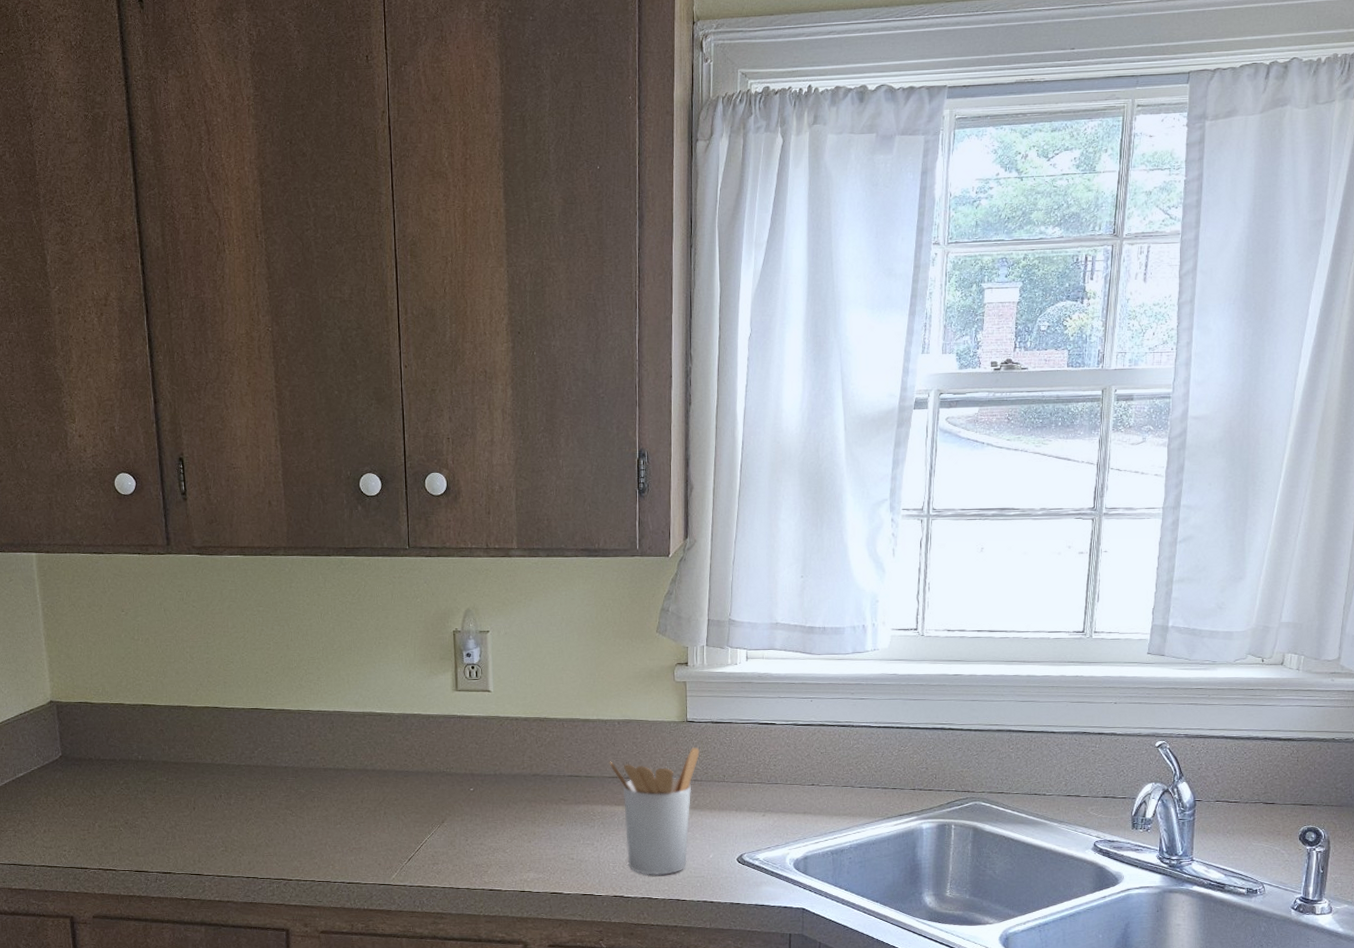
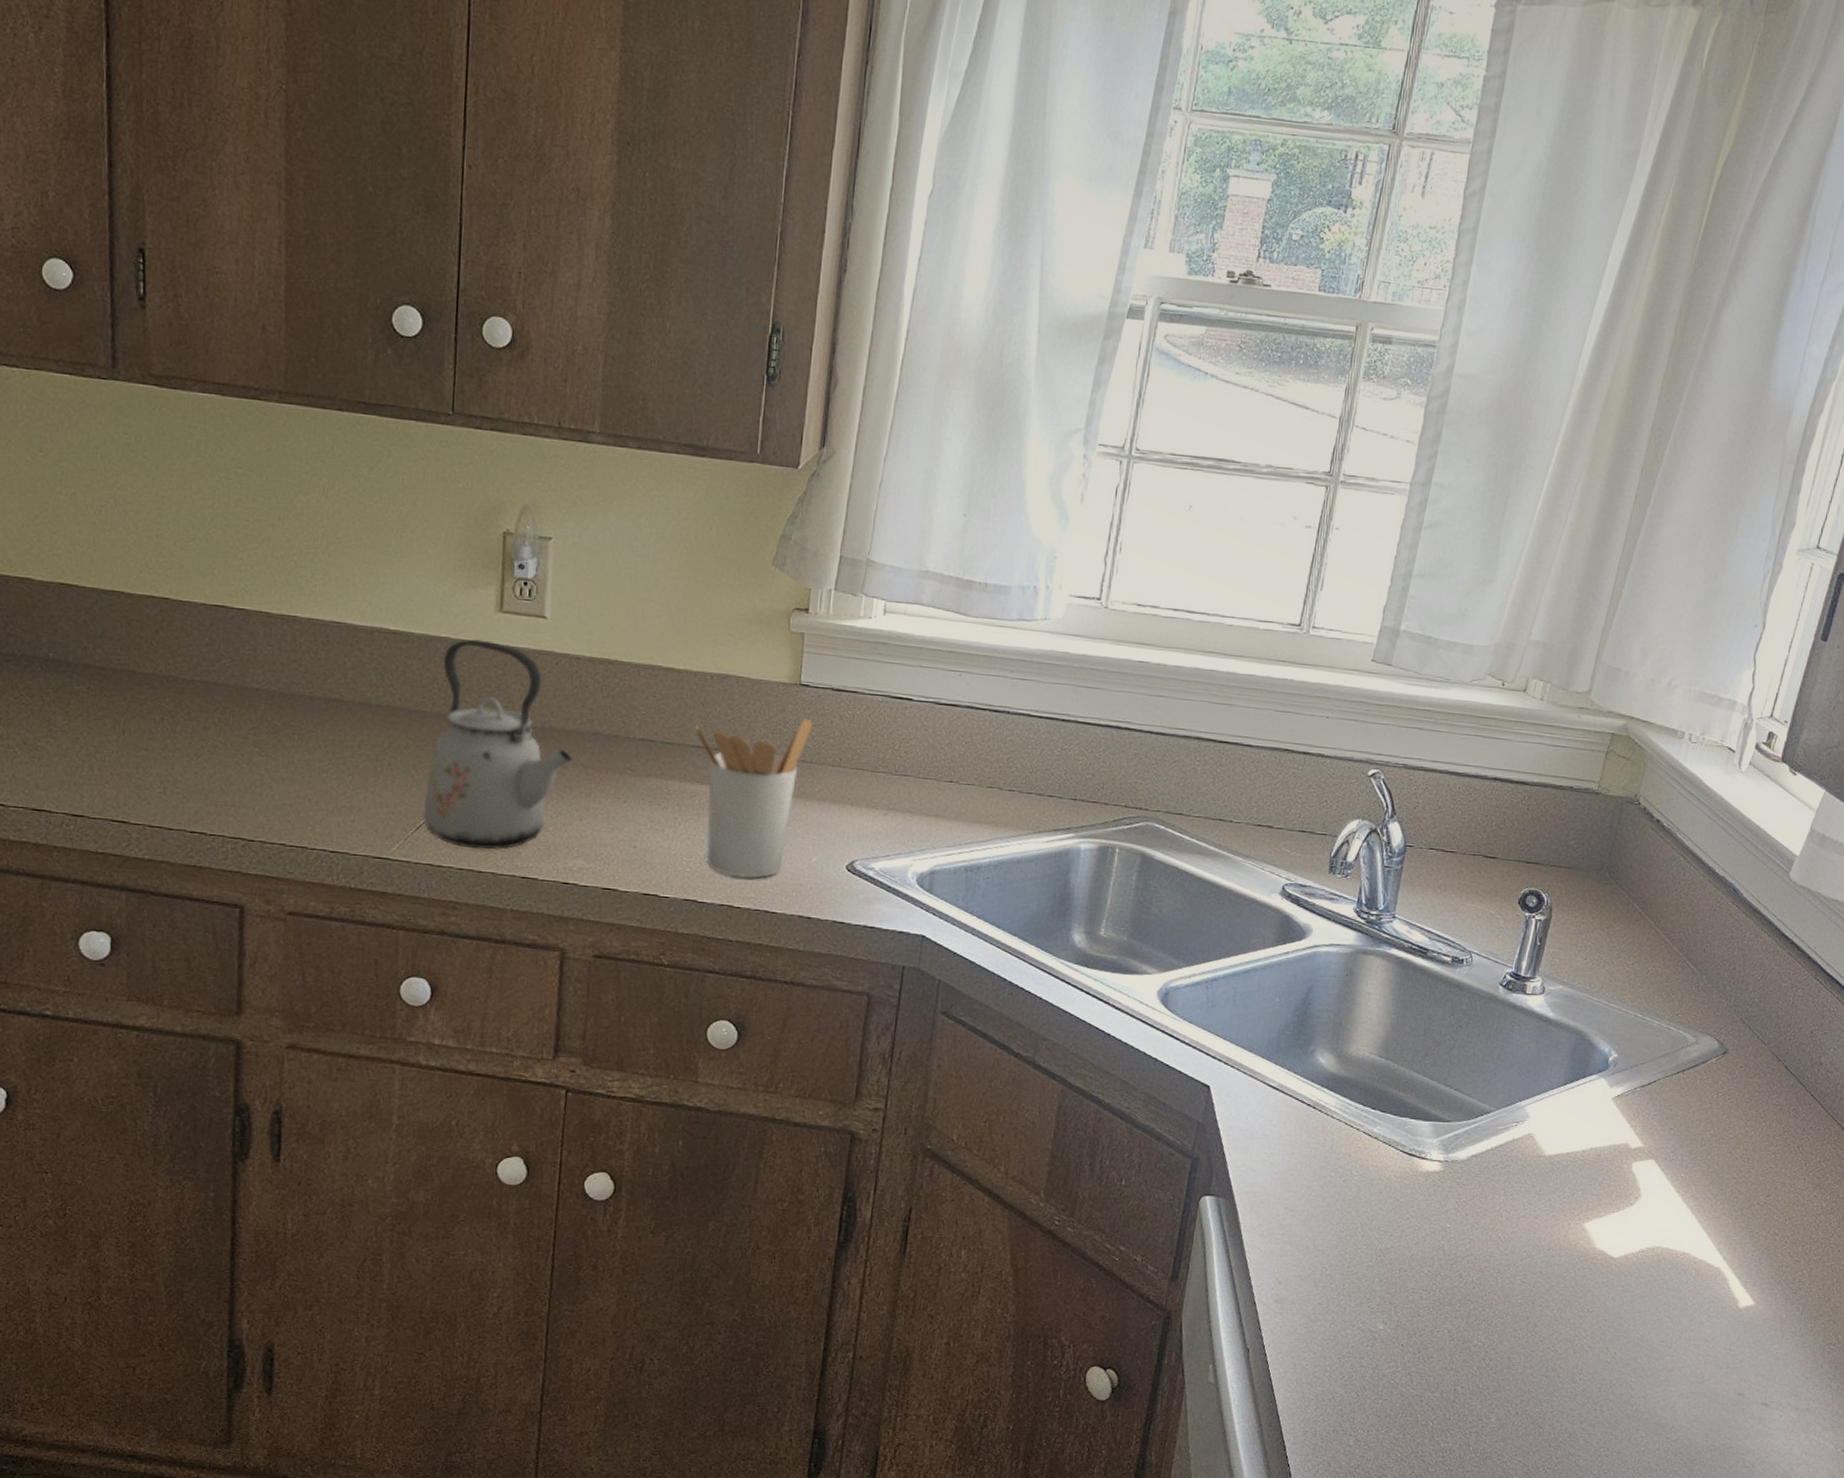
kettle: none [412,713,520,871] -> present [423,639,573,850]

